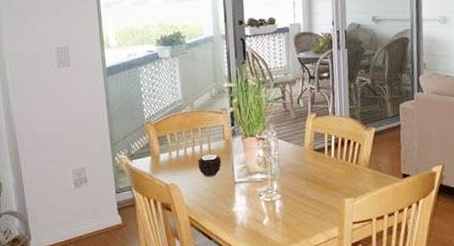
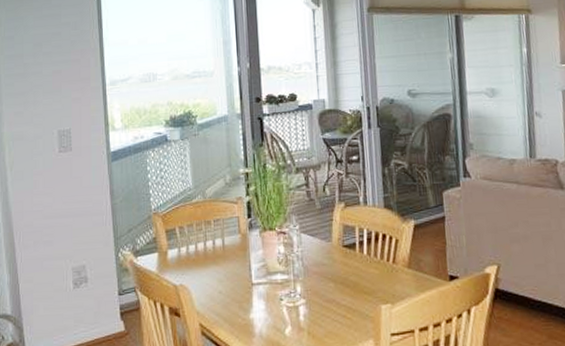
candle: present [198,154,222,177] -> none [210,250,237,277]

